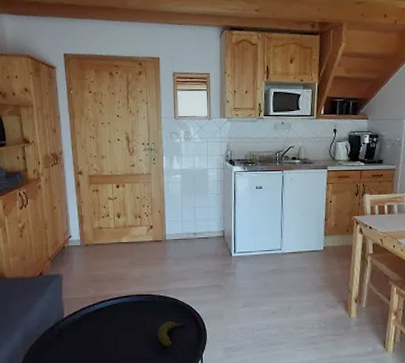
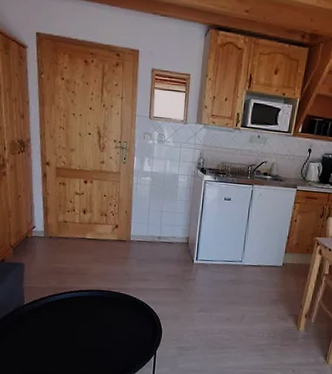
fruit: present [158,321,186,347] -> none [115,317,143,342]

